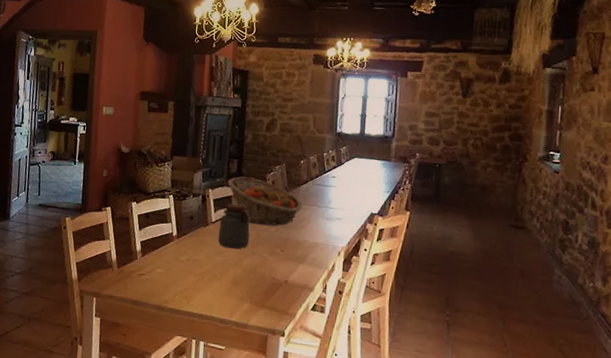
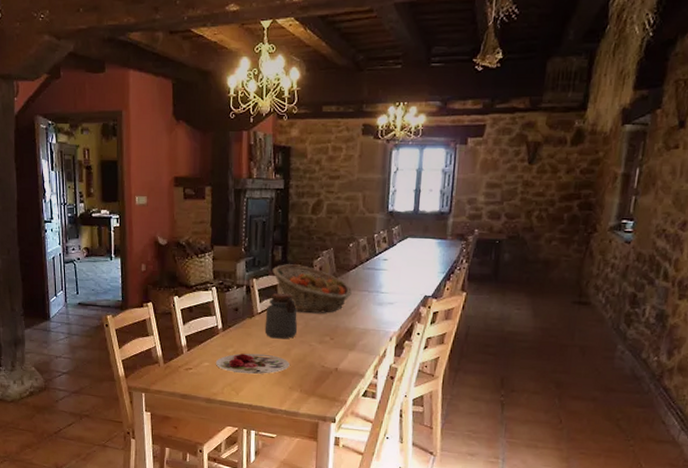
plate: none [168,261,241,284] -> present [215,353,290,375]

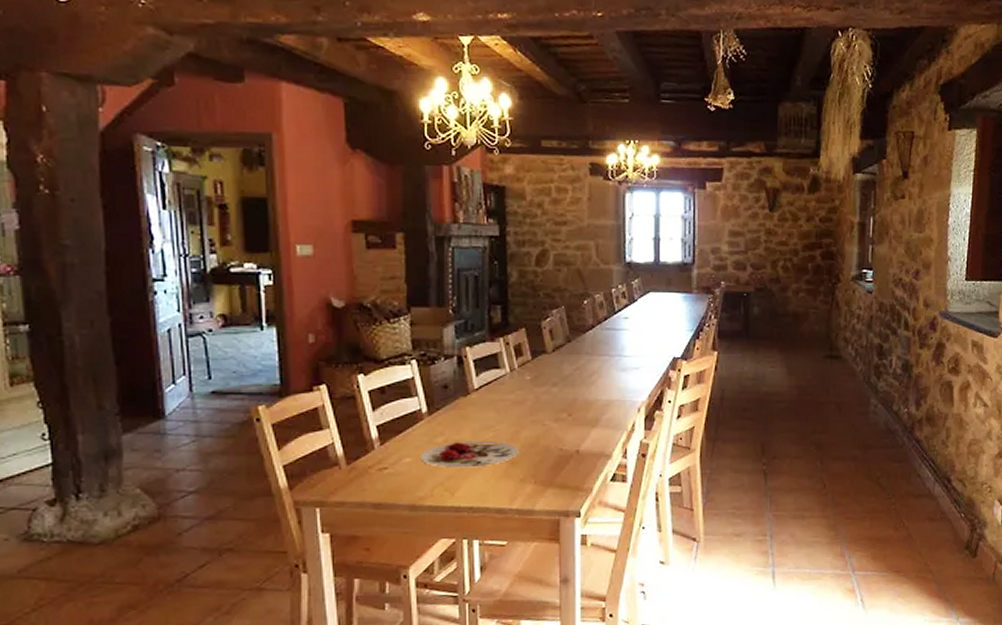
jar: present [264,293,298,339] -> none [484,364,527,420]
fruit basket: present [272,264,352,313] -> none [490,327,590,385]

